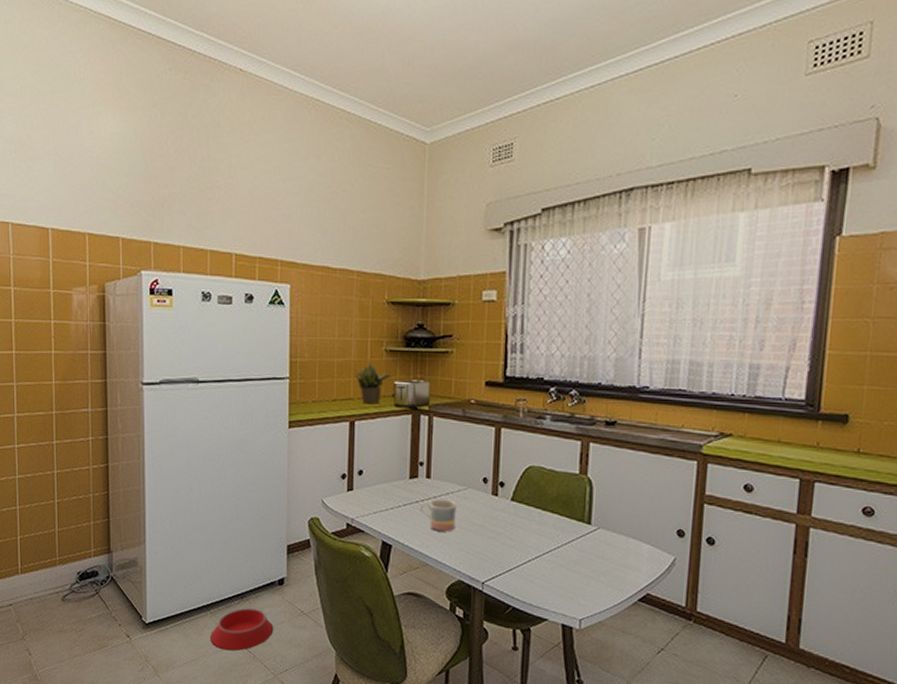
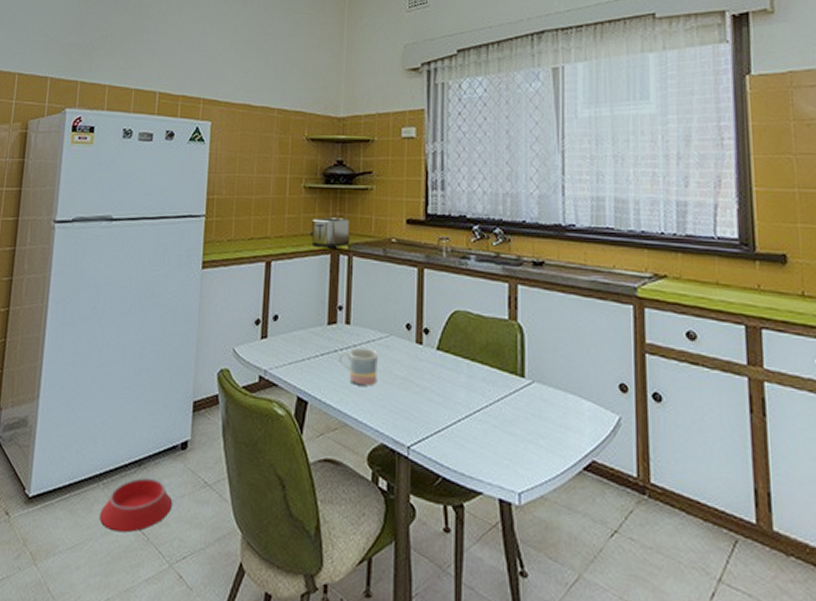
potted plant: present [354,362,391,404] -> none [272,199,310,243]

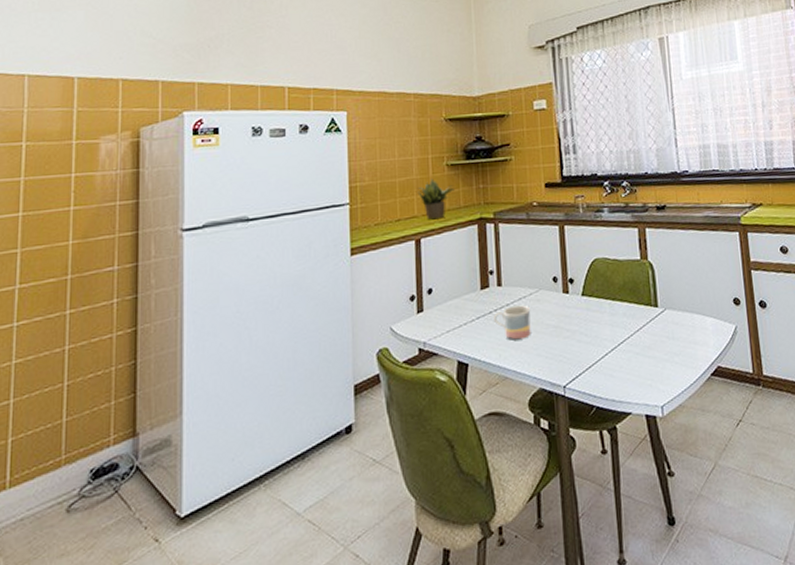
pet bowl: present [100,478,173,532] -> none [265,468,342,529]
potted plant: none [272,199,310,243] -> present [417,178,454,220]
toaster: present [310,217,351,248] -> none [456,189,495,219]

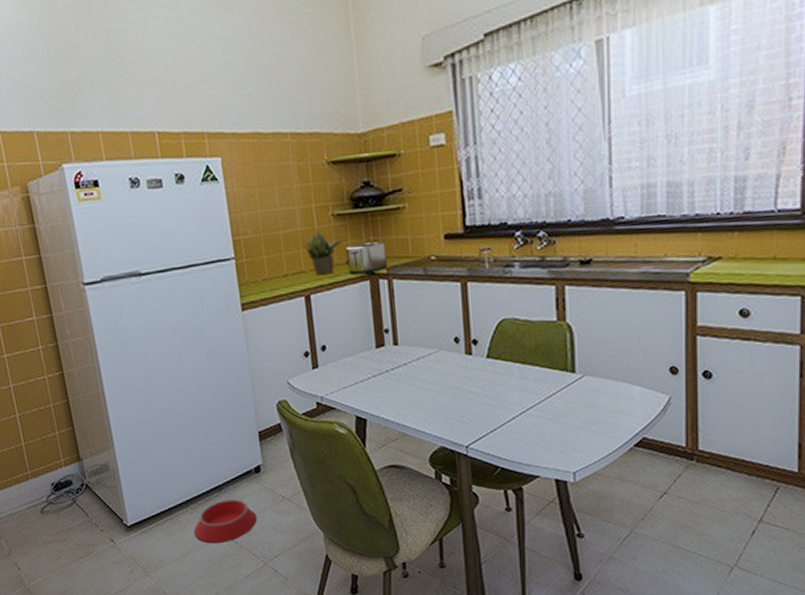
pet bowl: none [265,468,342,529] -> present [194,500,257,543]
toaster: none [456,189,495,219] -> present [346,241,389,275]
mug: present [494,305,531,341] -> none [391,365,431,399]

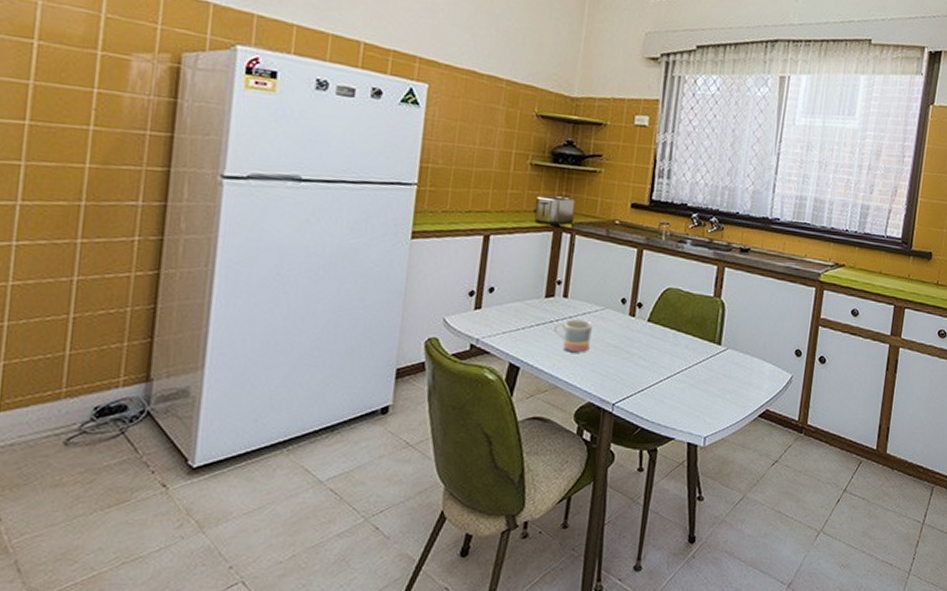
pet bowl: present [194,500,257,543] -> none [284,442,370,493]
potted plant: present [302,230,342,275] -> none [494,175,535,219]
mug: none [391,365,431,399] -> present [554,319,594,353]

